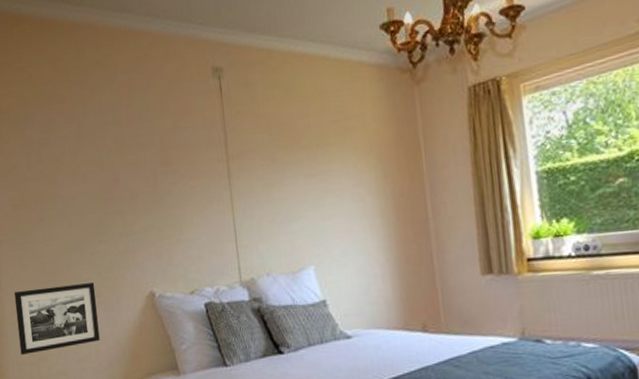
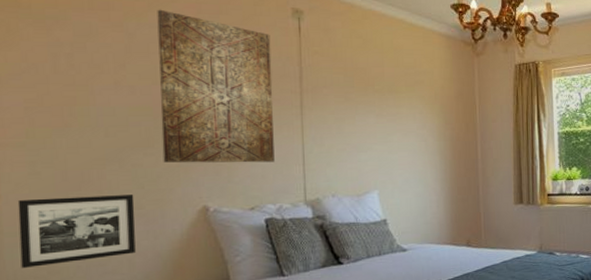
wall art: none [98,93,209,249] -> present [157,9,275,163]

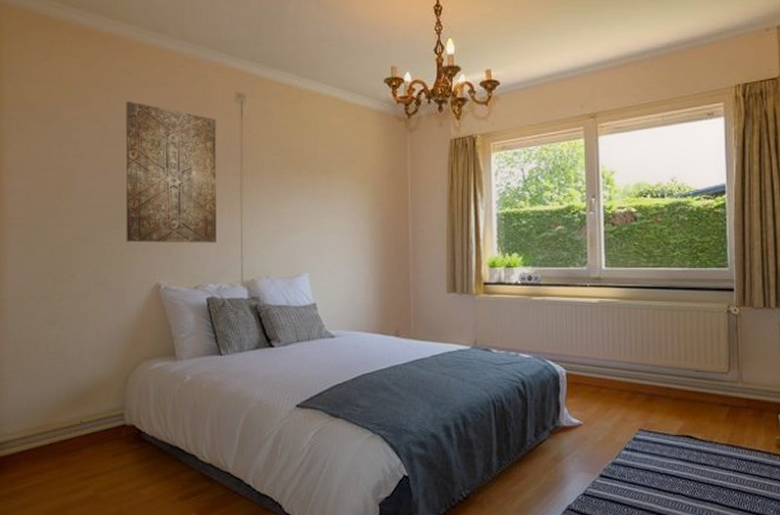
picture frame: present [17,195,136,268] -> none [19,271,103,333]

